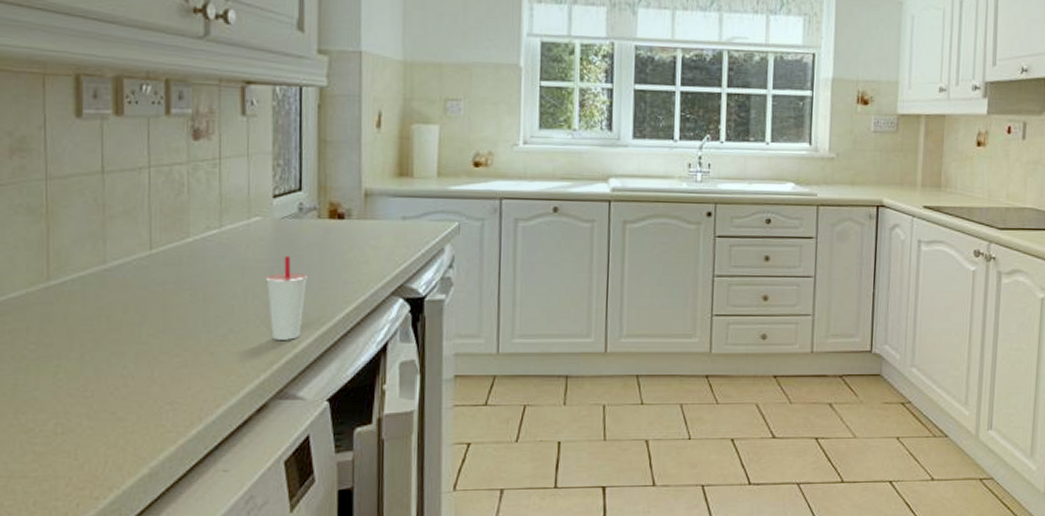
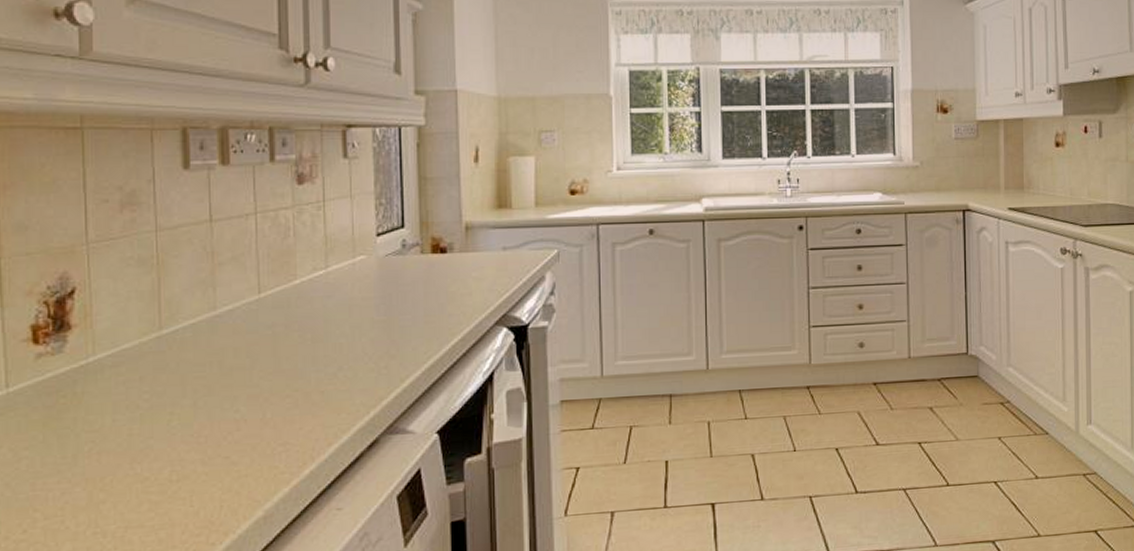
cup: present [266,255,307,340] -> none [372,291,413,376]

